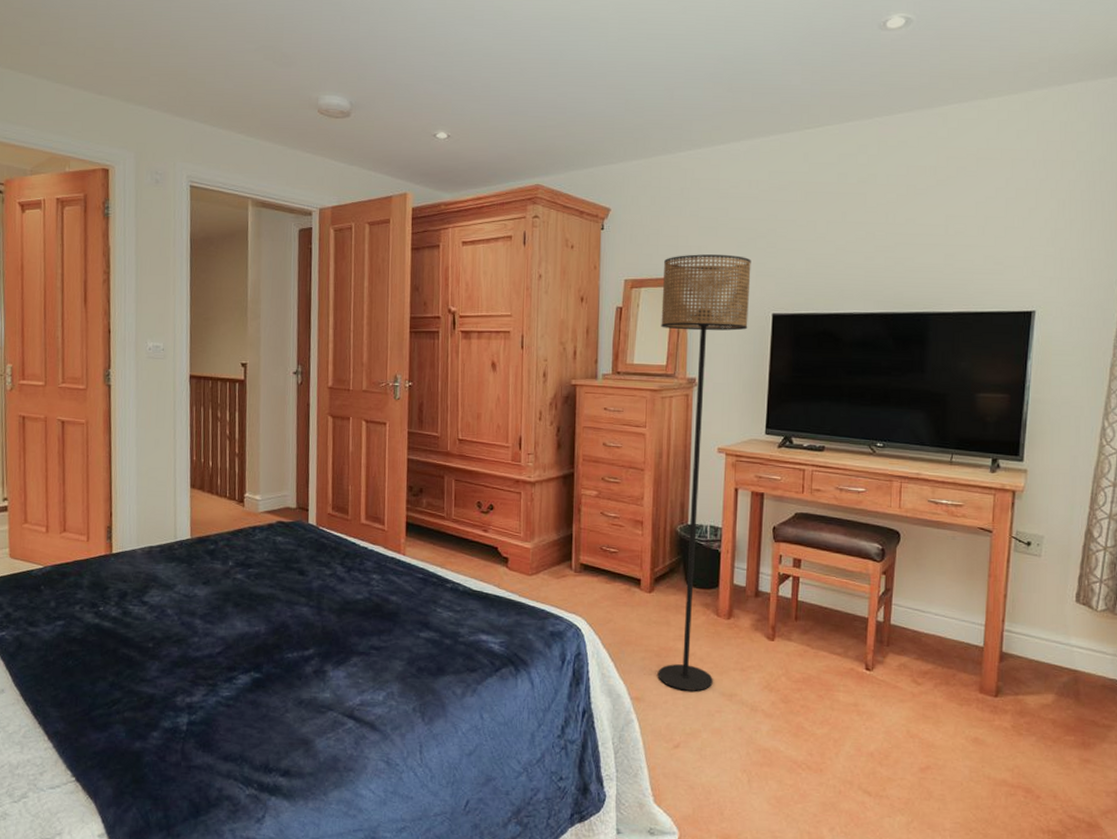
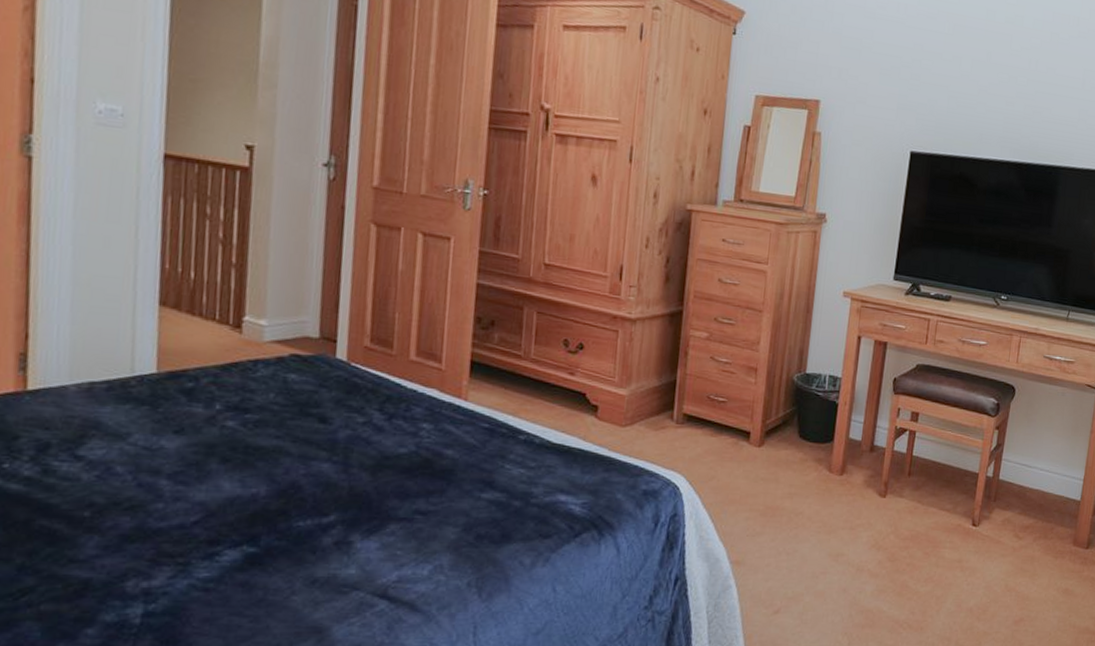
floor lamp: present [657,254,751,691] -> none [761,75,893,552]

